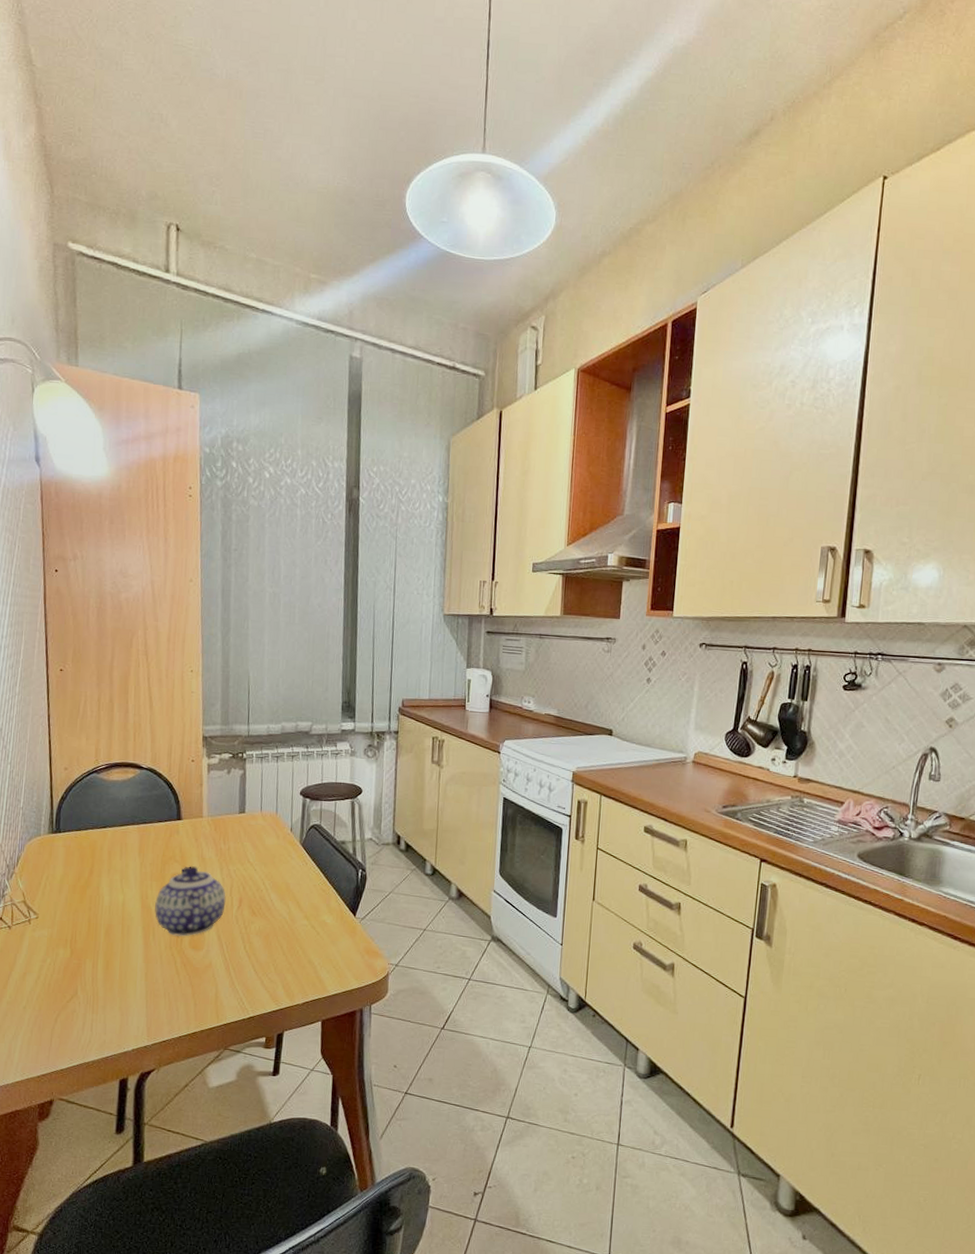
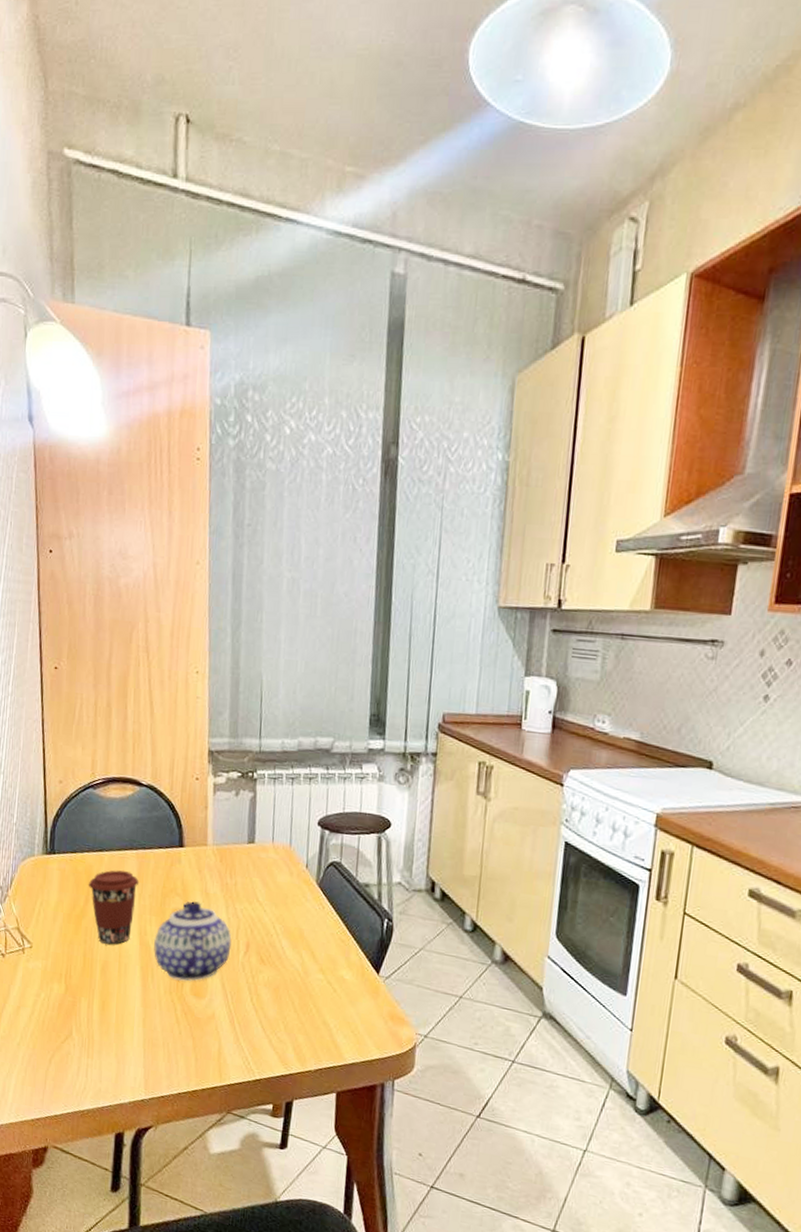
coffee cup: none [92,843,140,910] -> present [88,870,138,945]

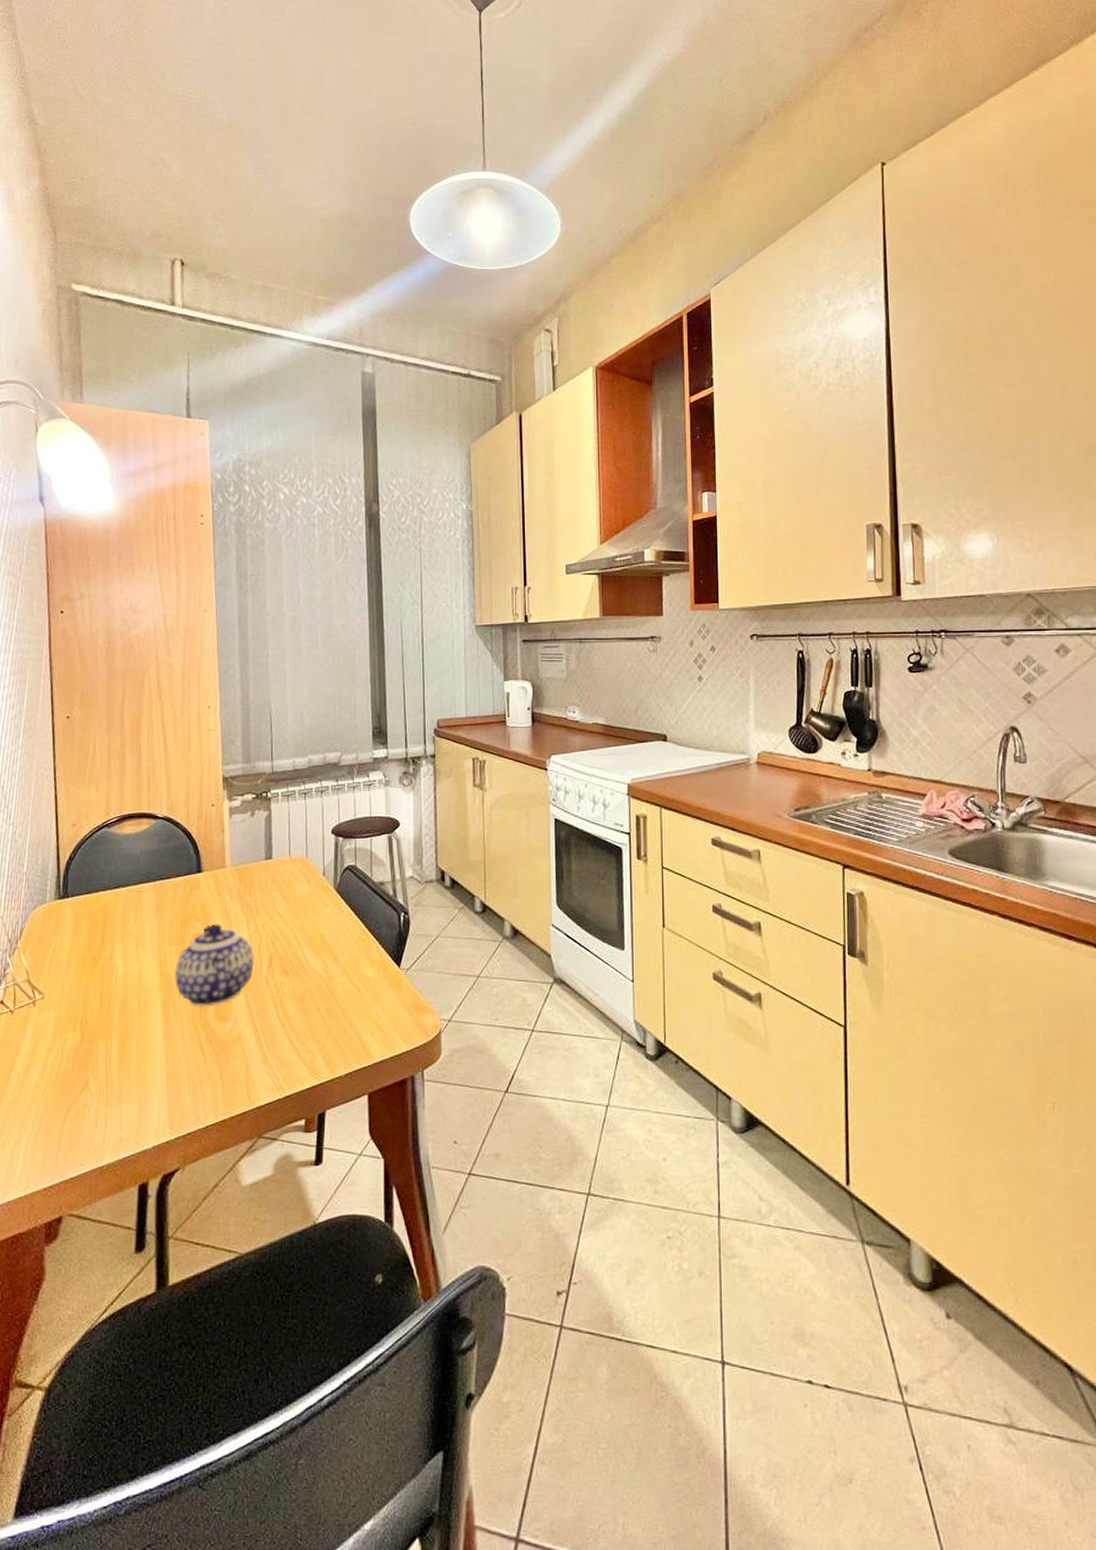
coffee cup: present [88,870,138,945] -> none [104,905,157,981]

